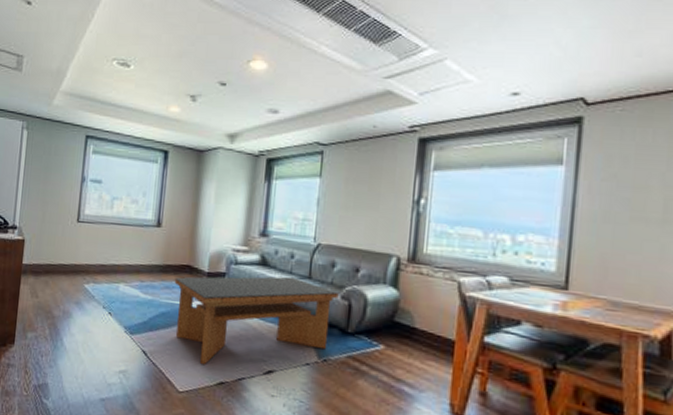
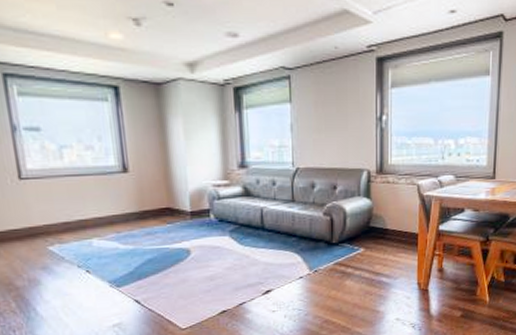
coffee table: present [174,276,339,365] -> none [155,203,321,300]

